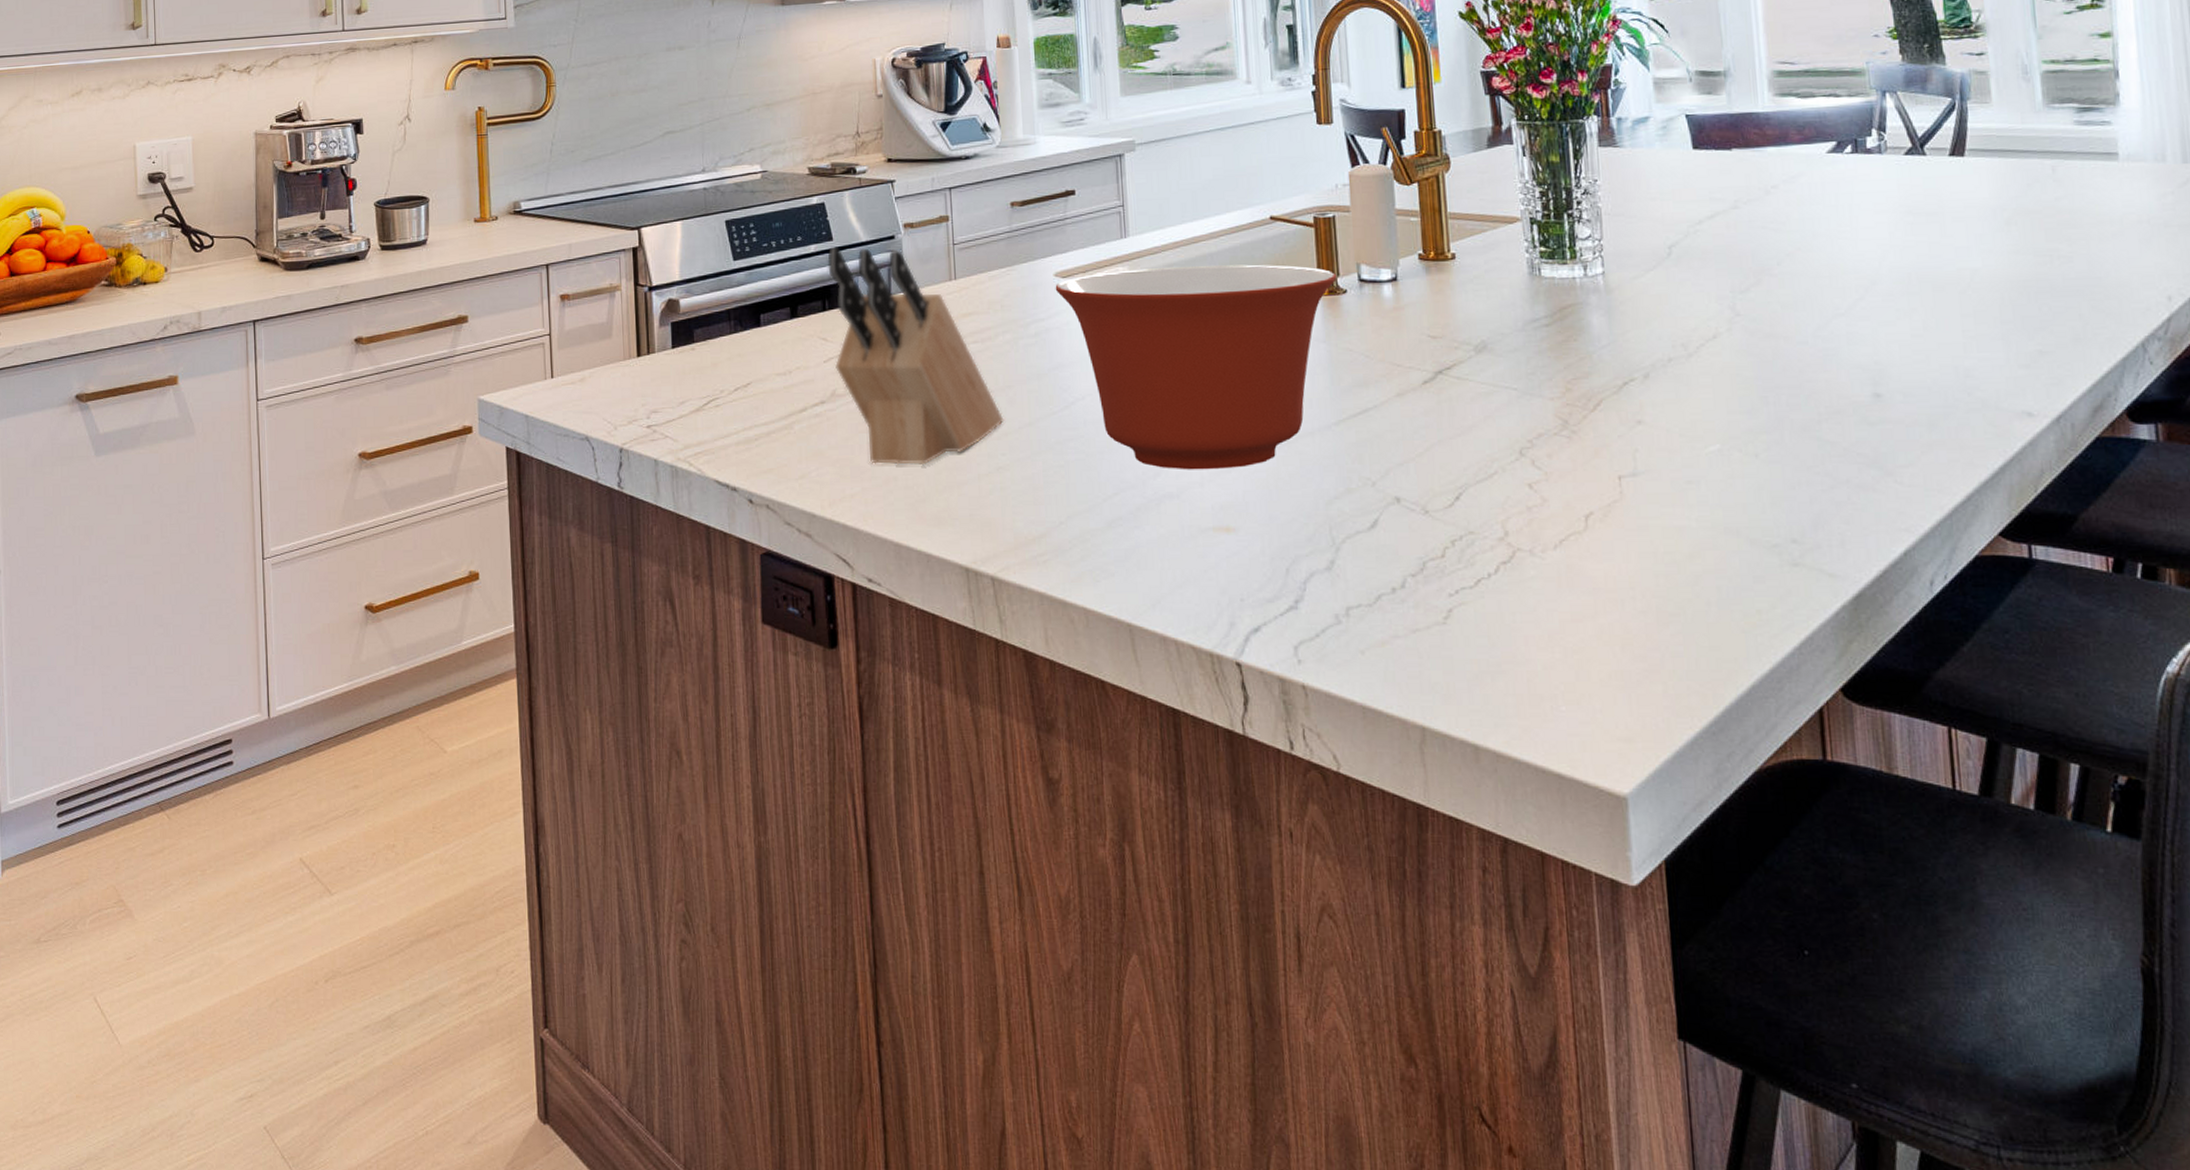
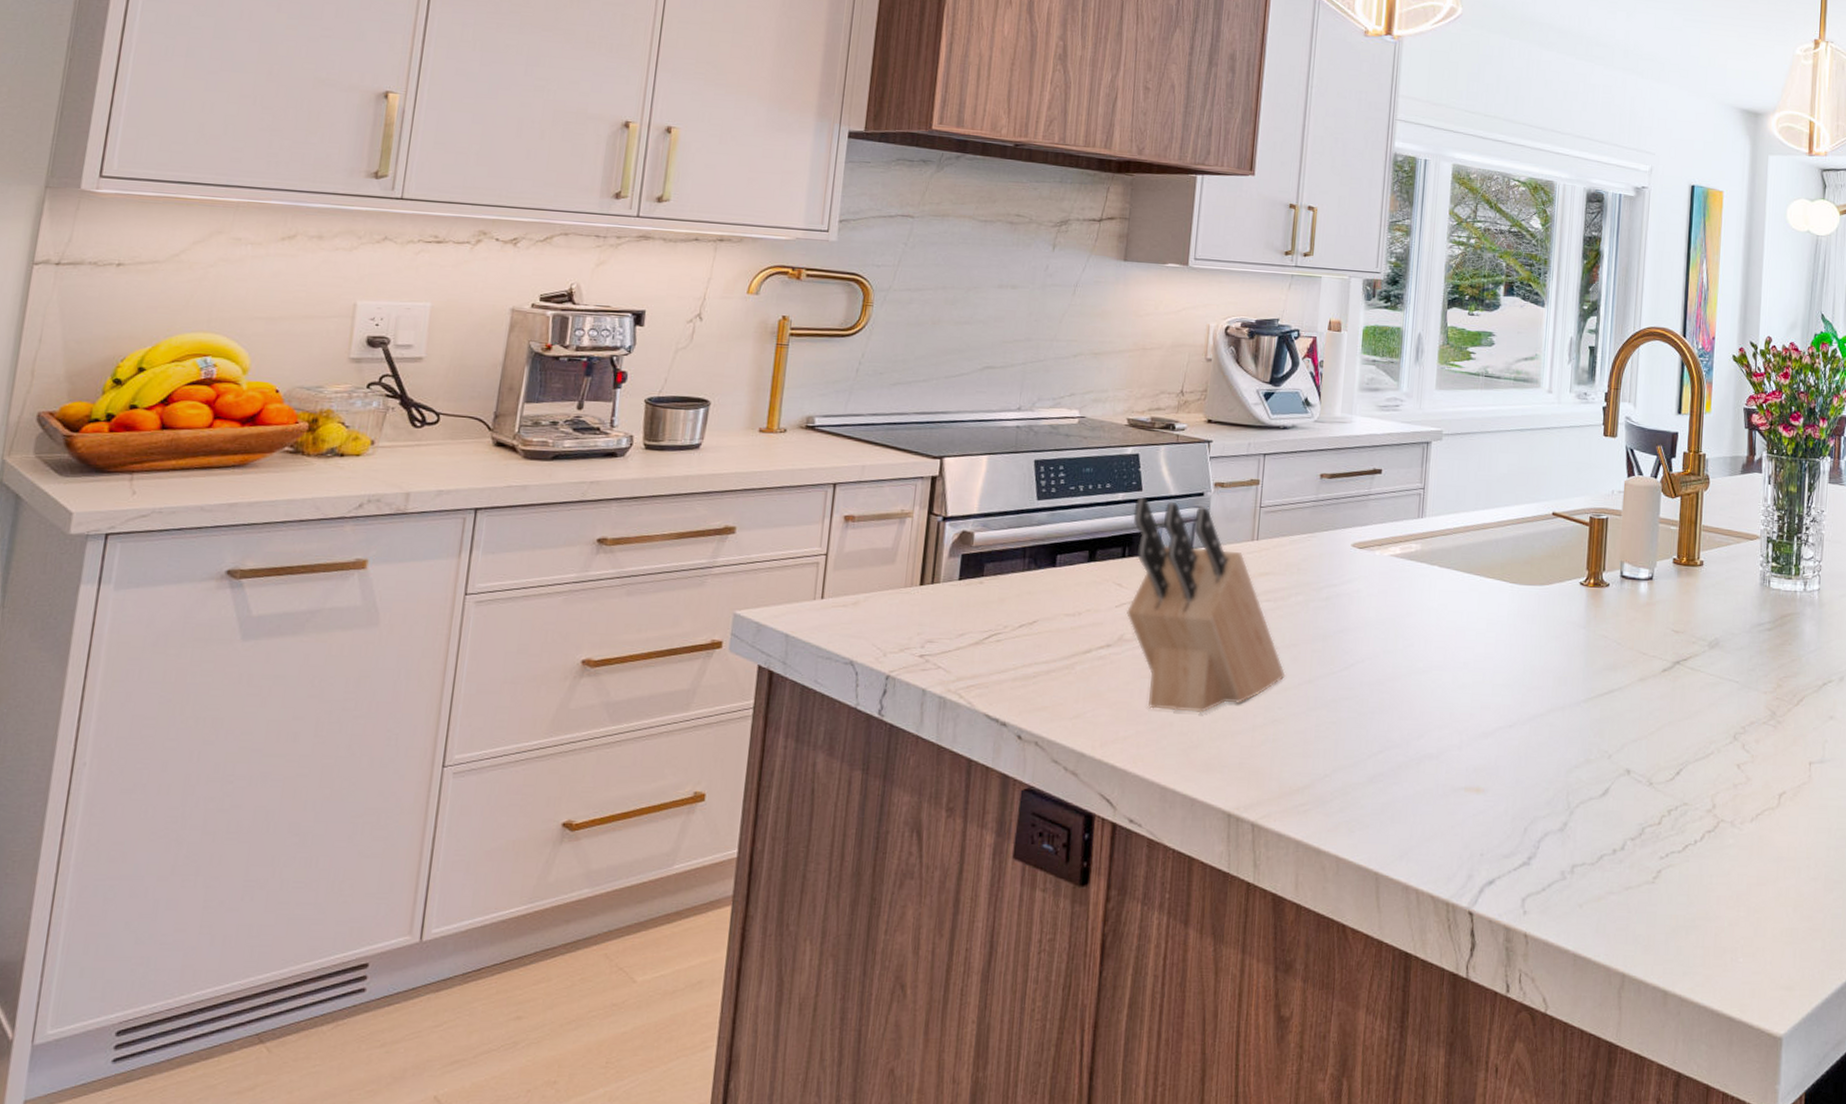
mixing bowl: present [1055,264,1337,470] -> none [1351,547,1603,735]

